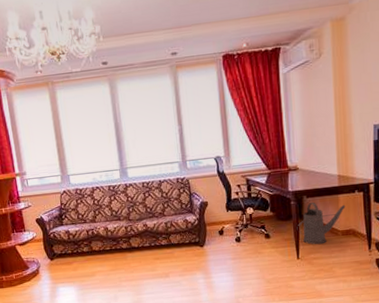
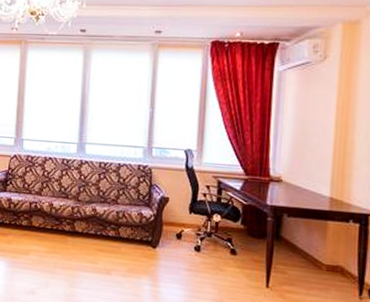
watering can: present [297,202,346,245] -> none [270,222,335,277]

